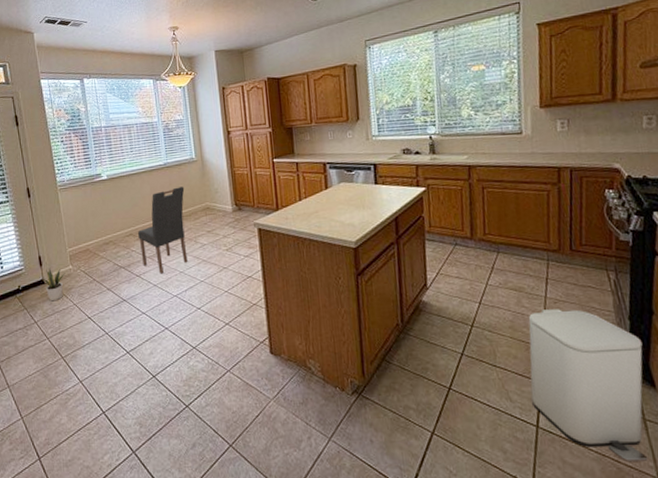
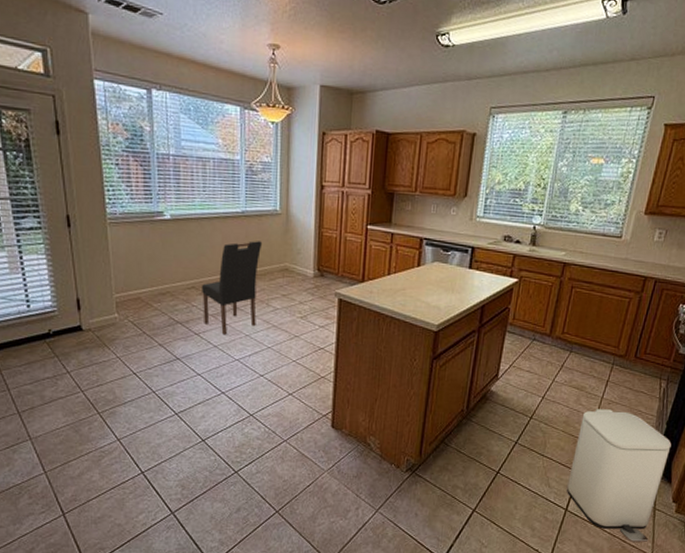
potted plant: present [42,267,65,302] -> none [79,313,109,352]

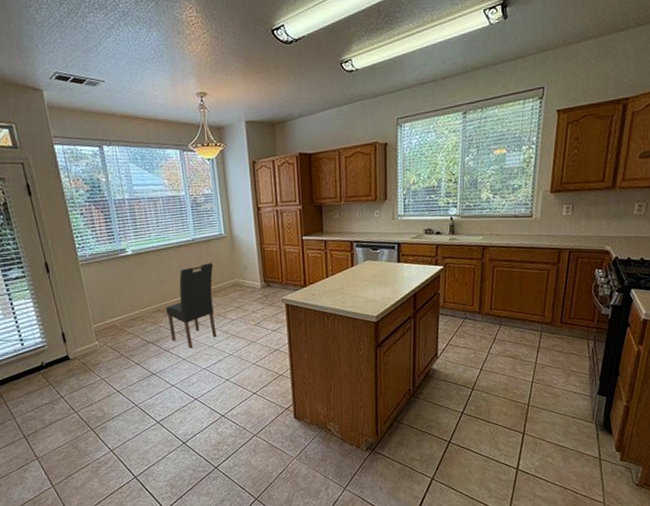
pedal bin: present [567,409,672,542] -> none [515,373,607,492]

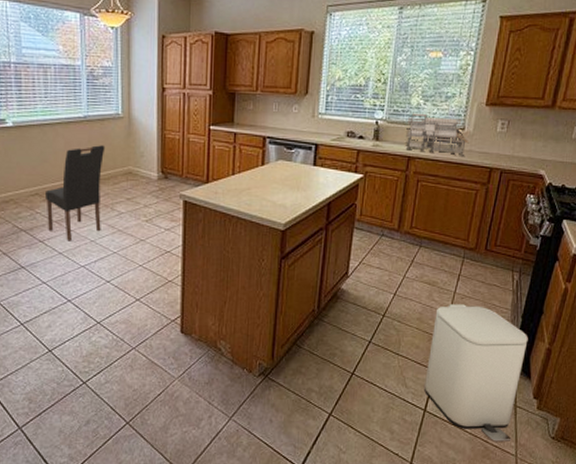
dish rack: none [479,206,537,242] -> present [406,113,469,156]
pedal bin: none [515,373,607,492] -> present [424,304,528,442]

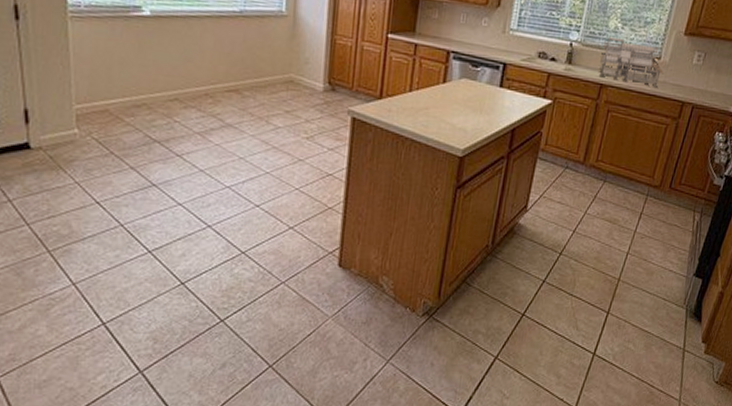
dining chair: present [46,145,105,241] -> none [187,46,264,157]
pedal bin: present [424,304,528,442] -> none [595,244,703,386]

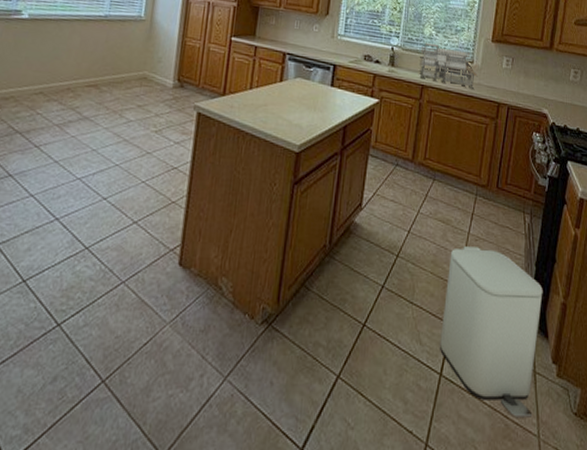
pedal bin: none [595,244,703,386] -> present [440,246,543,417]

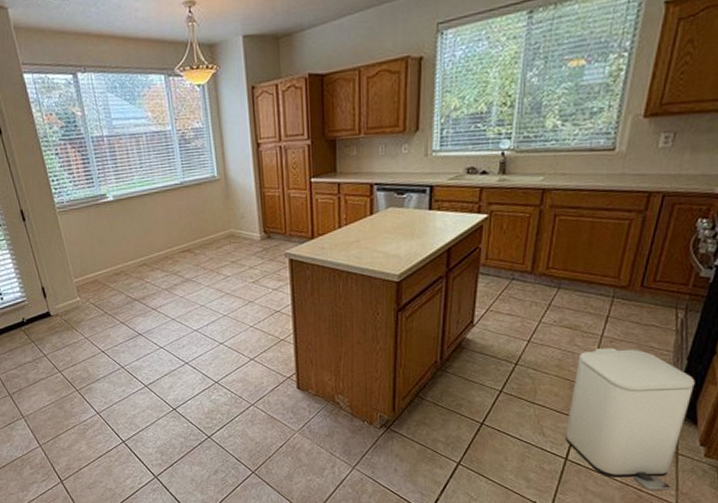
dish rack: present [419,42,478,89] -> none [539,136,621,183]

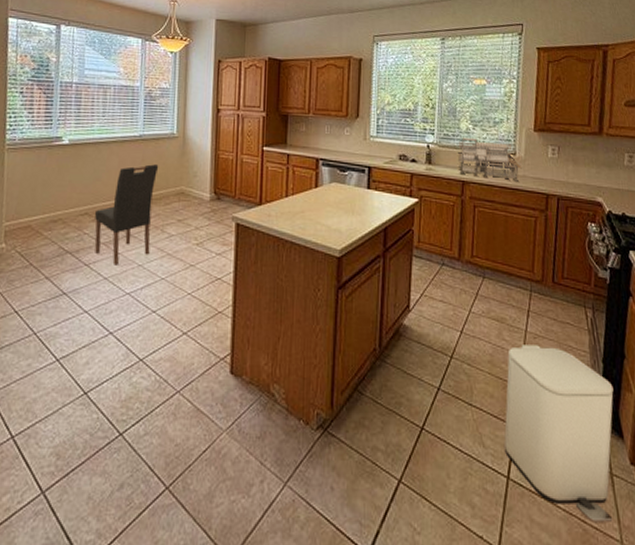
dining chair: none [152,210,209,307] -> present [94,164,159,265]
dish rack: none [539,136,621,183] -> present [458,137,522,182]

